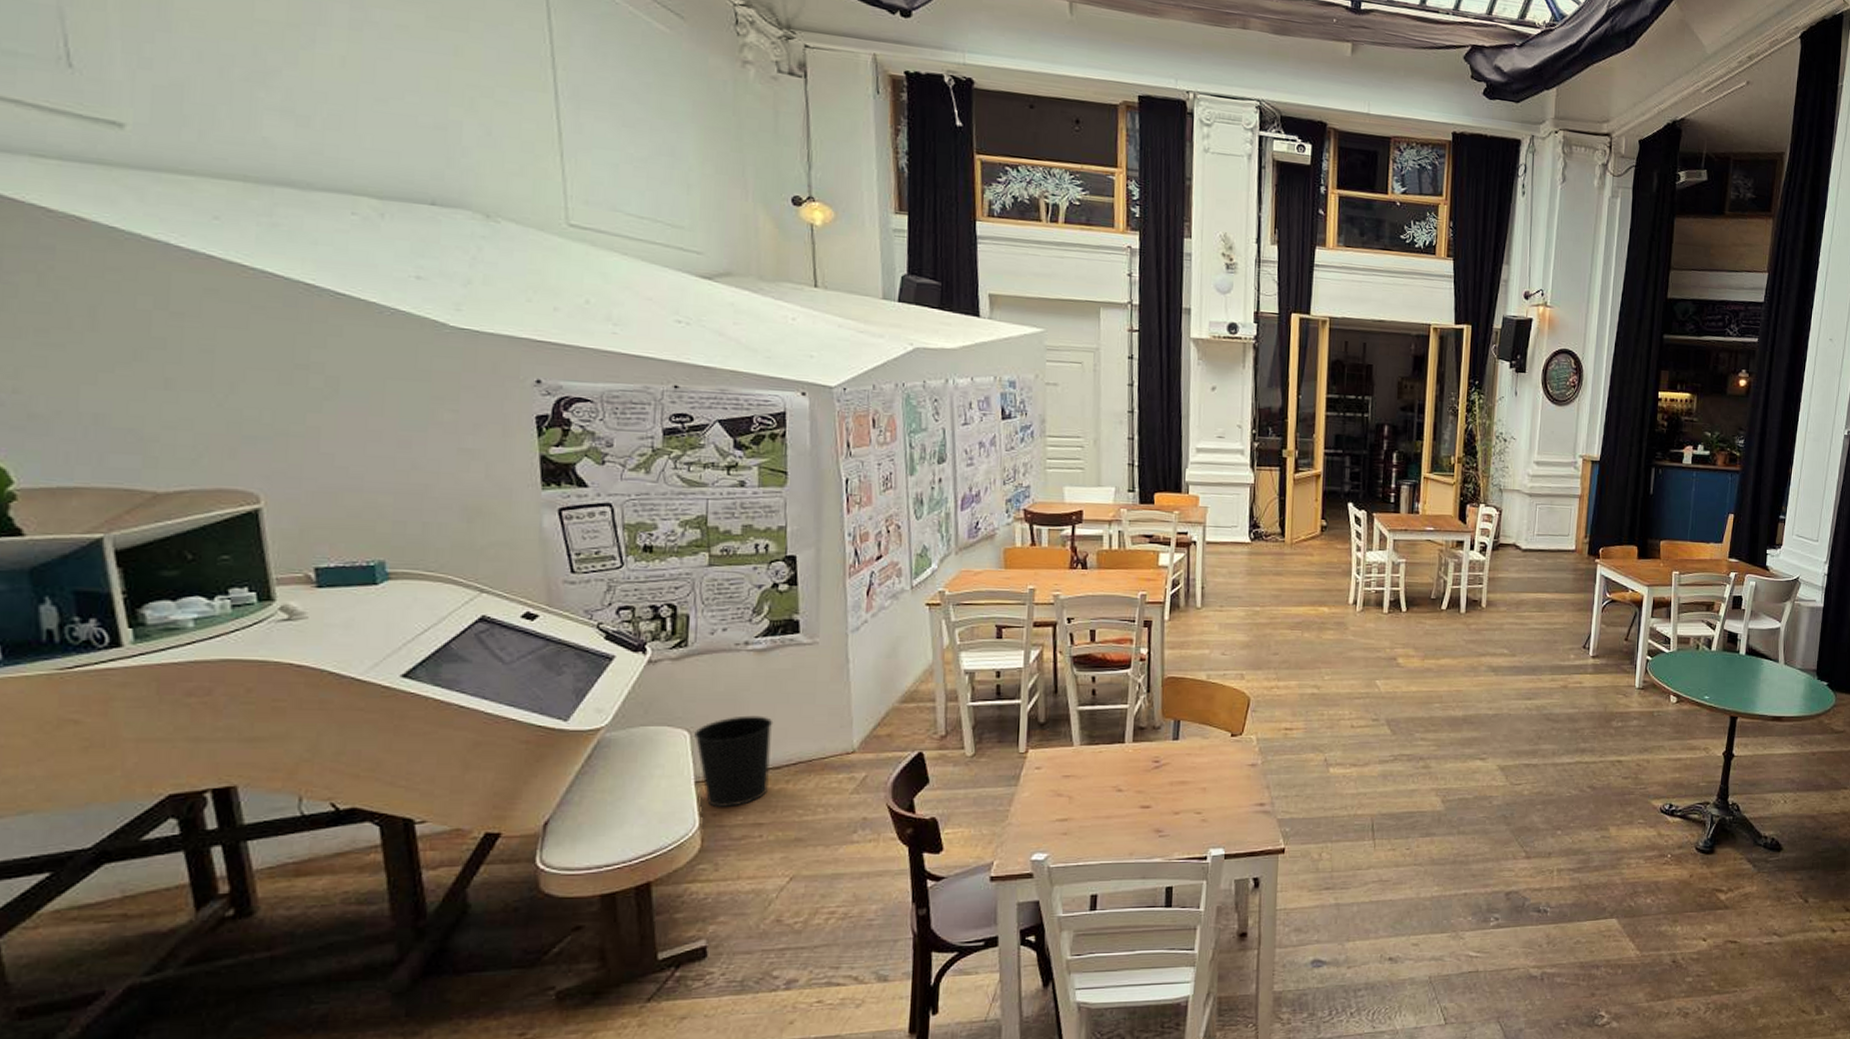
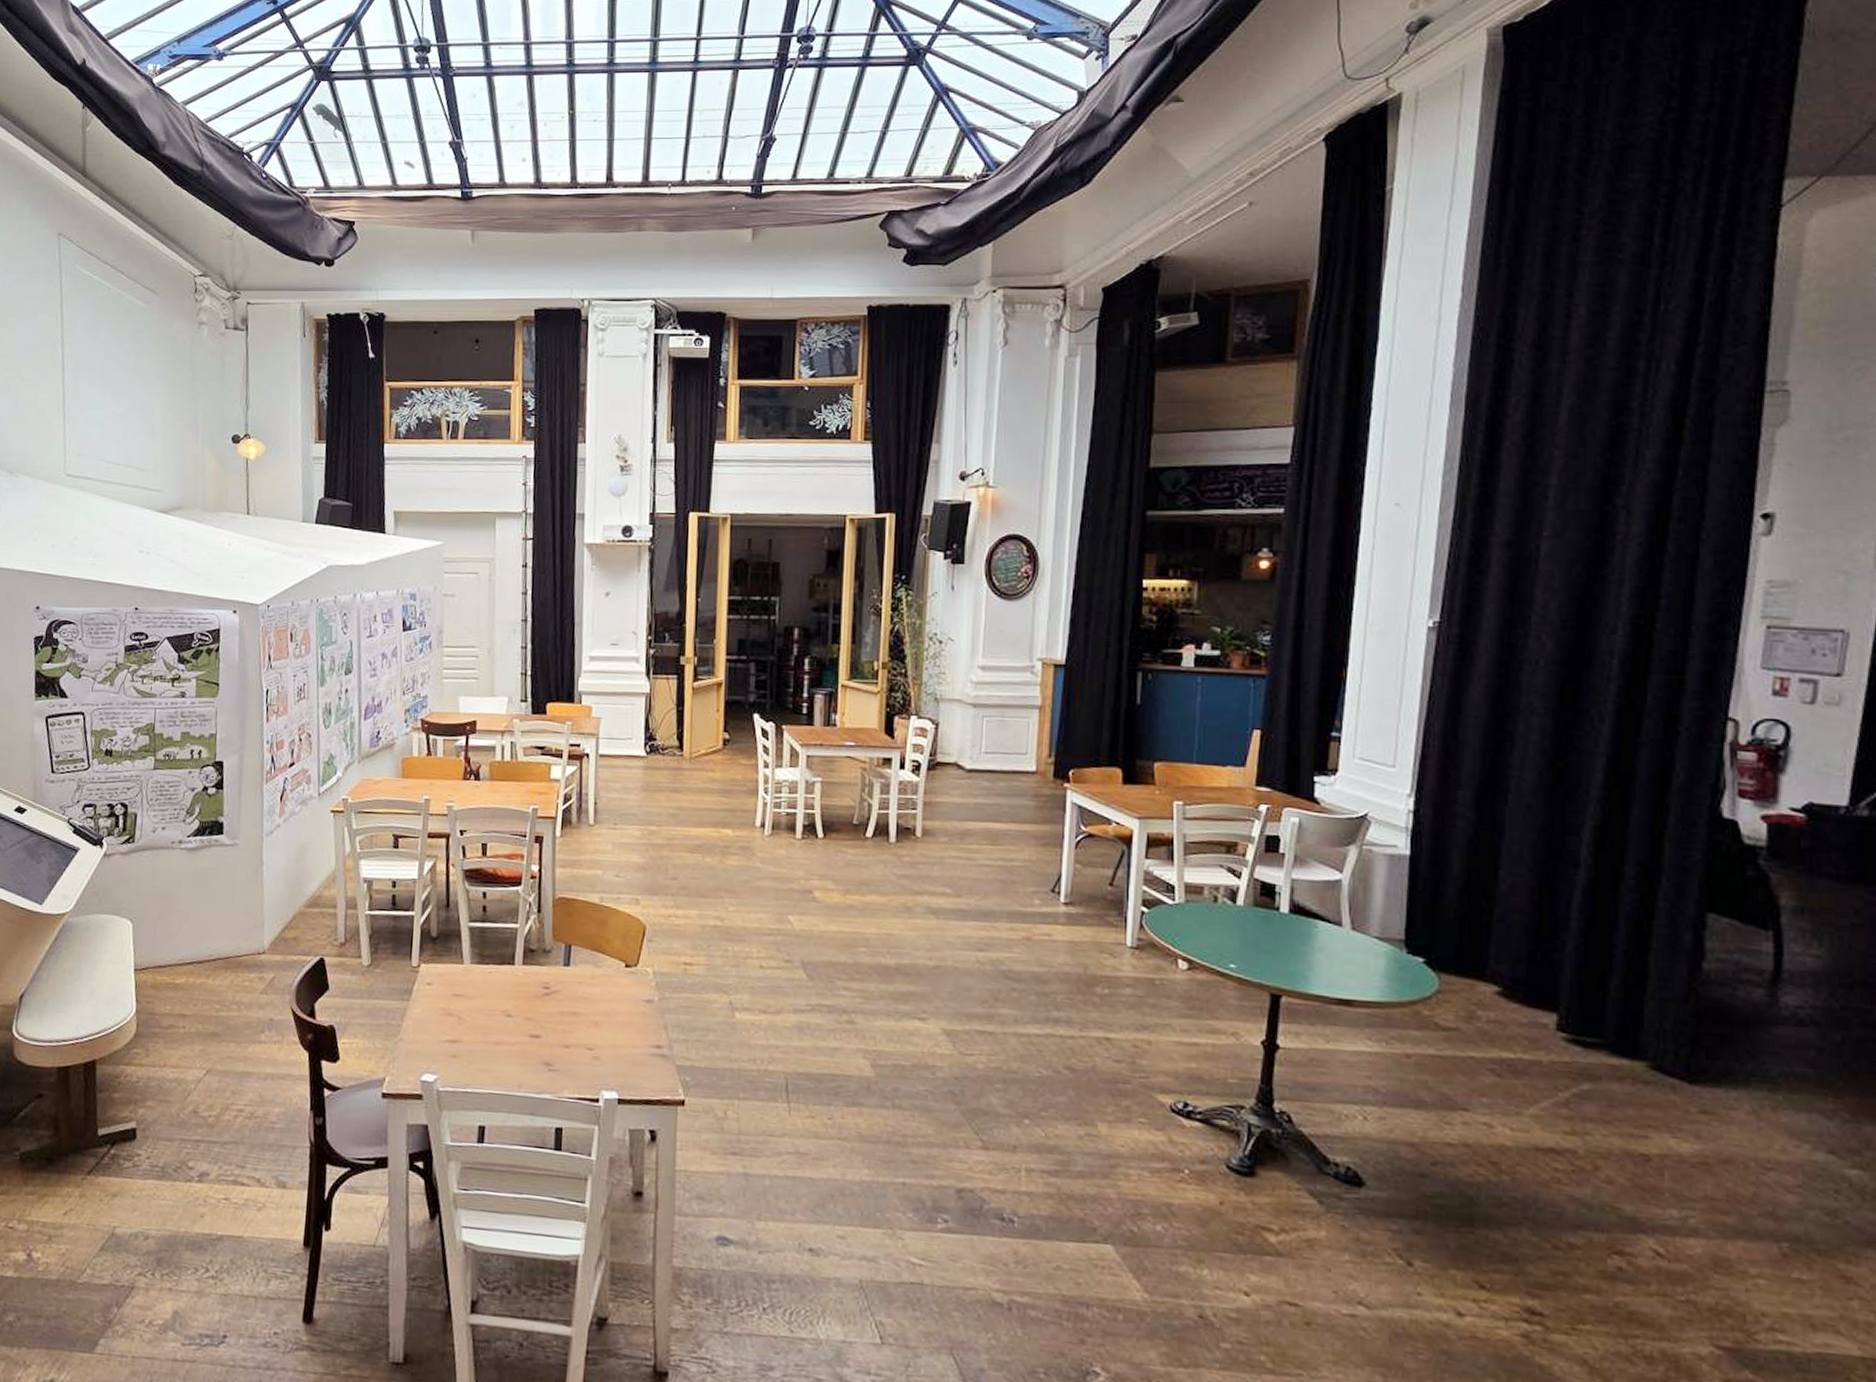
wastebasket: present [694,715,774,807] -> none [135,910,199,996]

